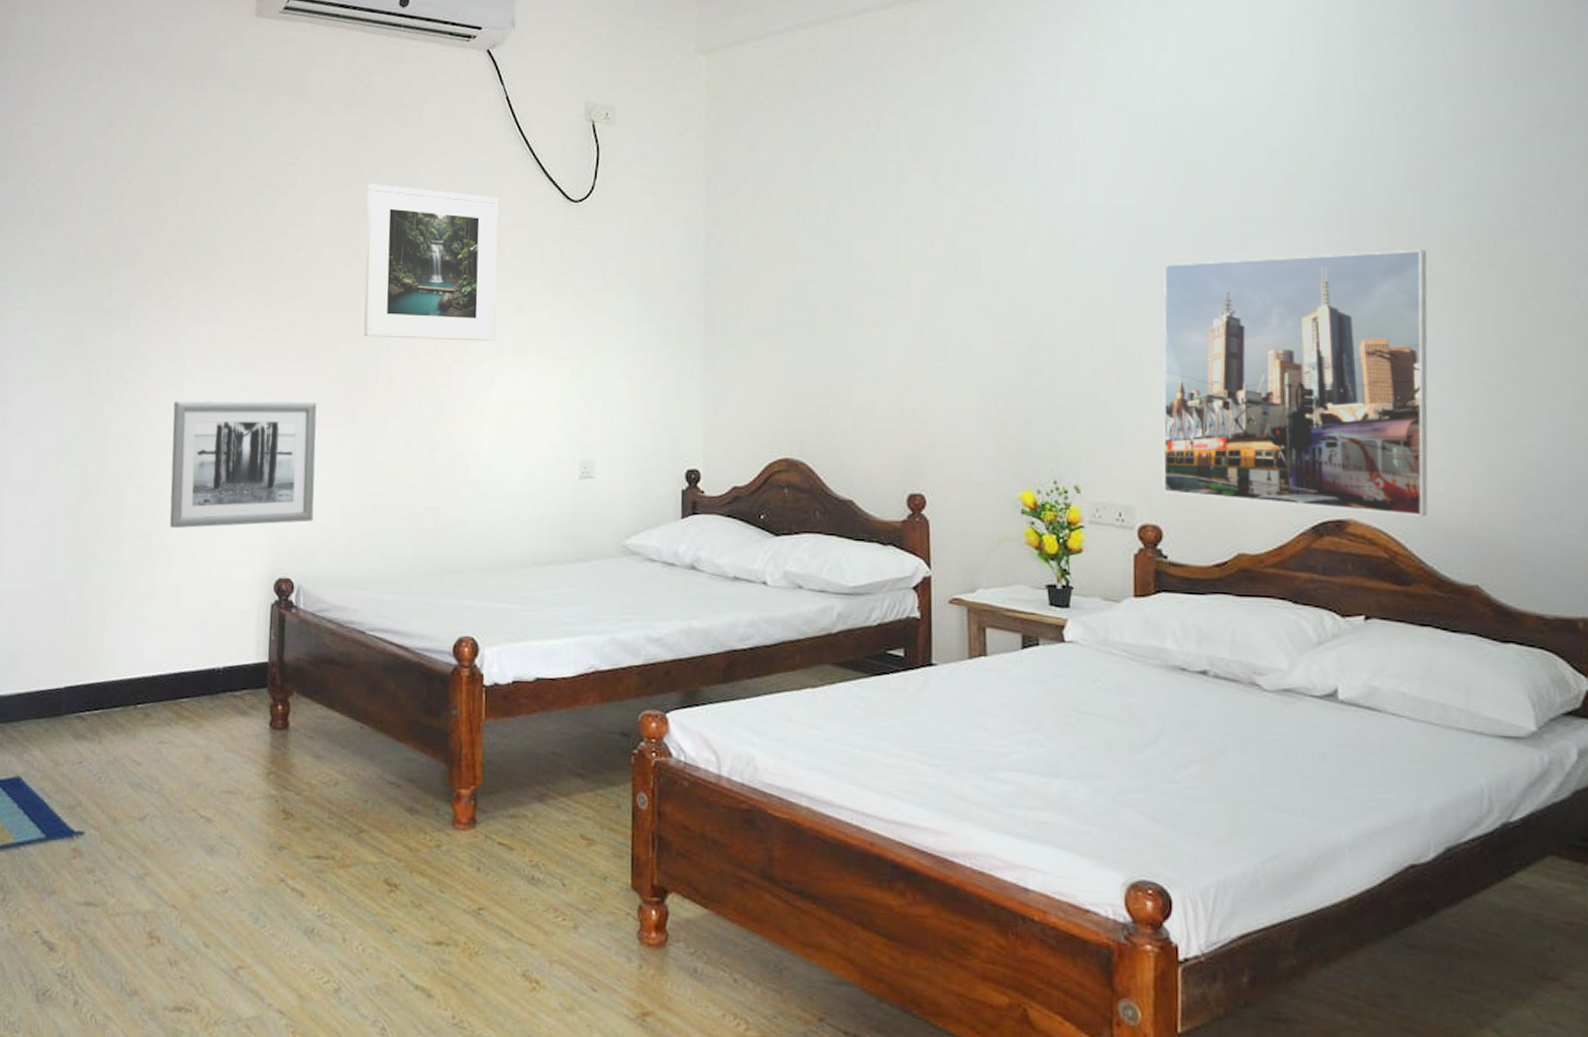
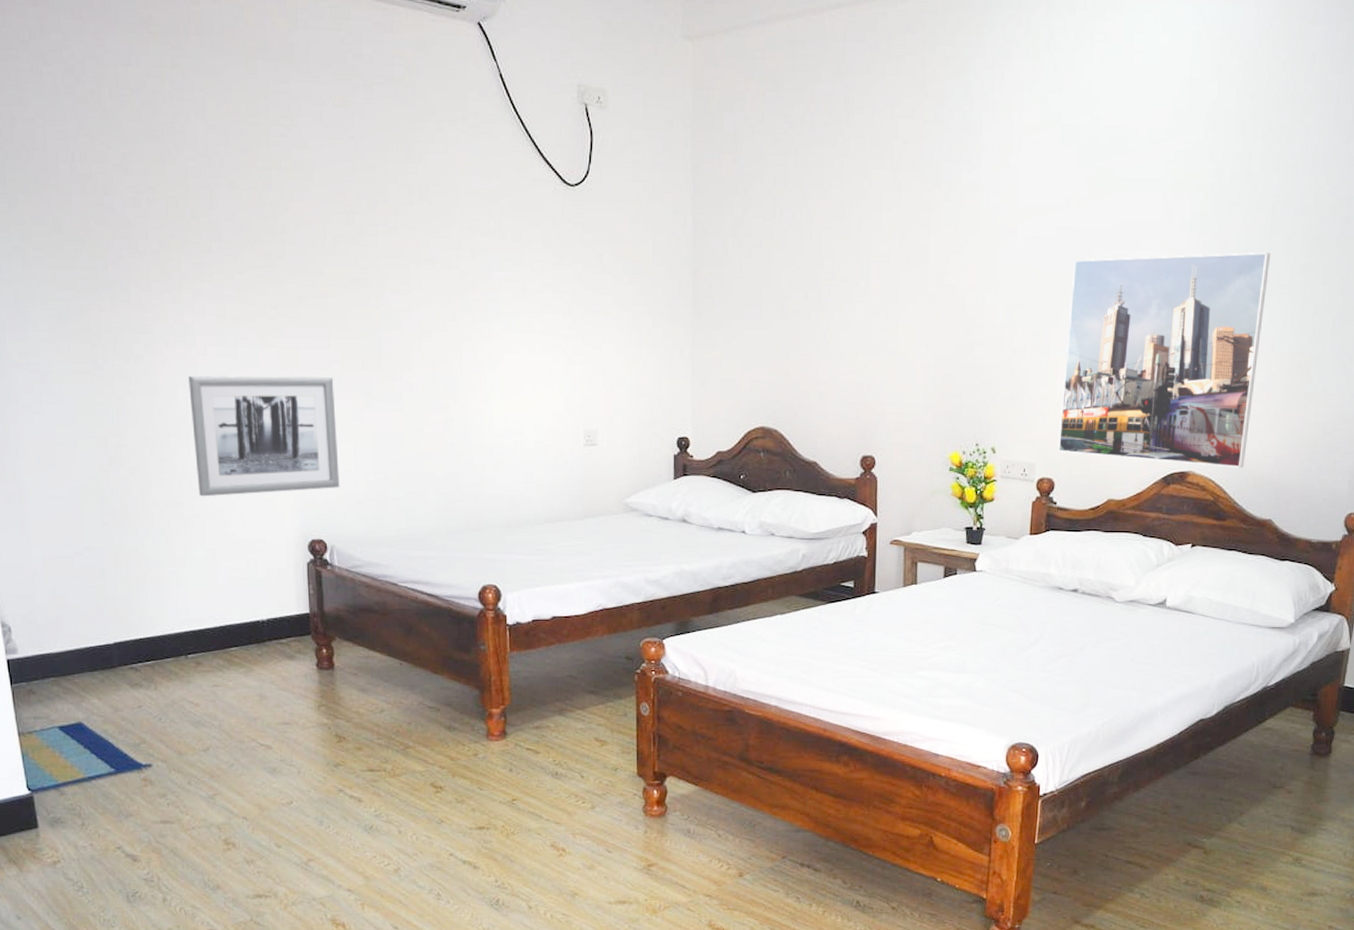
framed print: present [364,184,499,342] -> none [365,159,501,320]

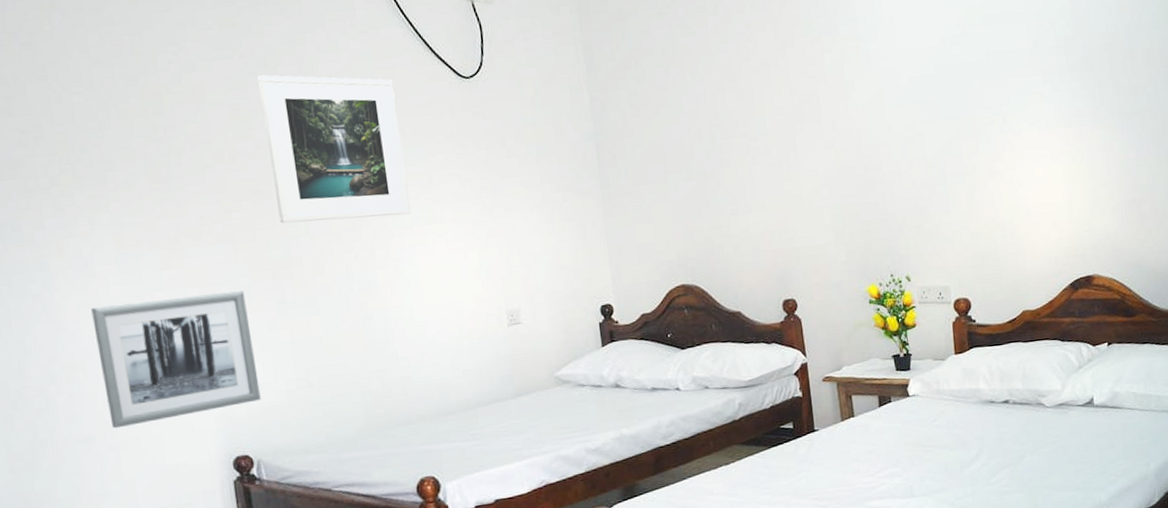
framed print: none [365,159,501,320] -> present [257,75,411,224]
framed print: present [1058,252,1270,468] -> none [956,66,1143,273]

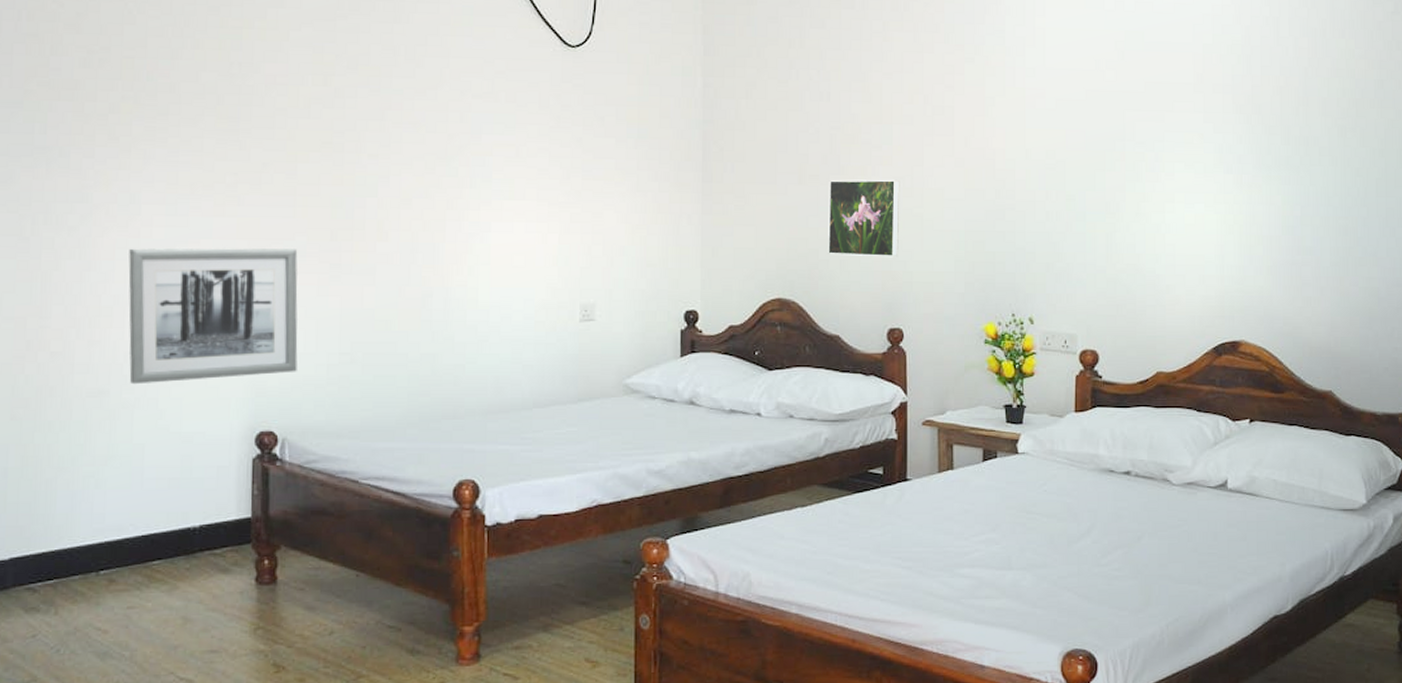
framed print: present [257,75,411,224] -> none [347,19,492,186]
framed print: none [715,166,785,240] -> present [828,179,900,258]

